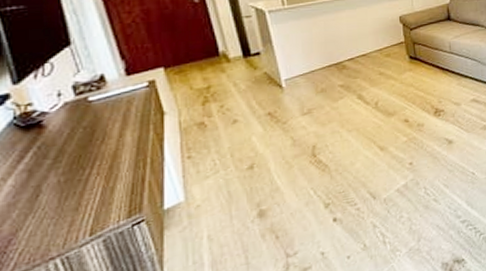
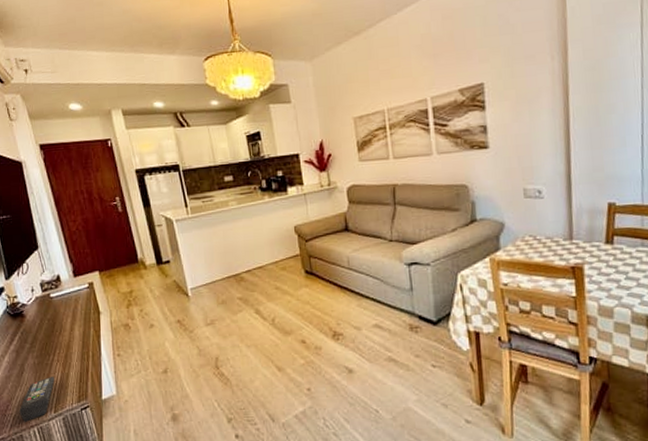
remote control: none [30,194,92,255] -> present [19,377,55,422]

